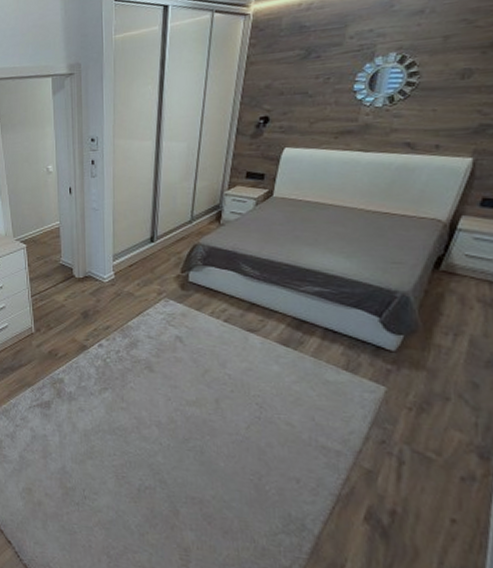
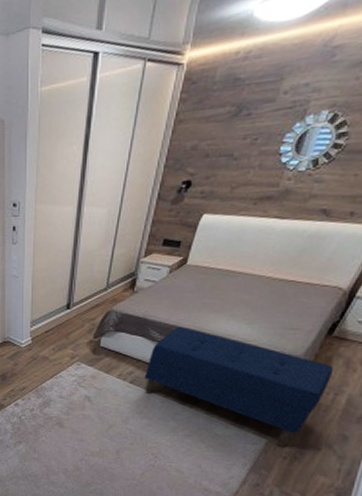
bench: none [239,261,448,395] -> present [144,327,334,446]

